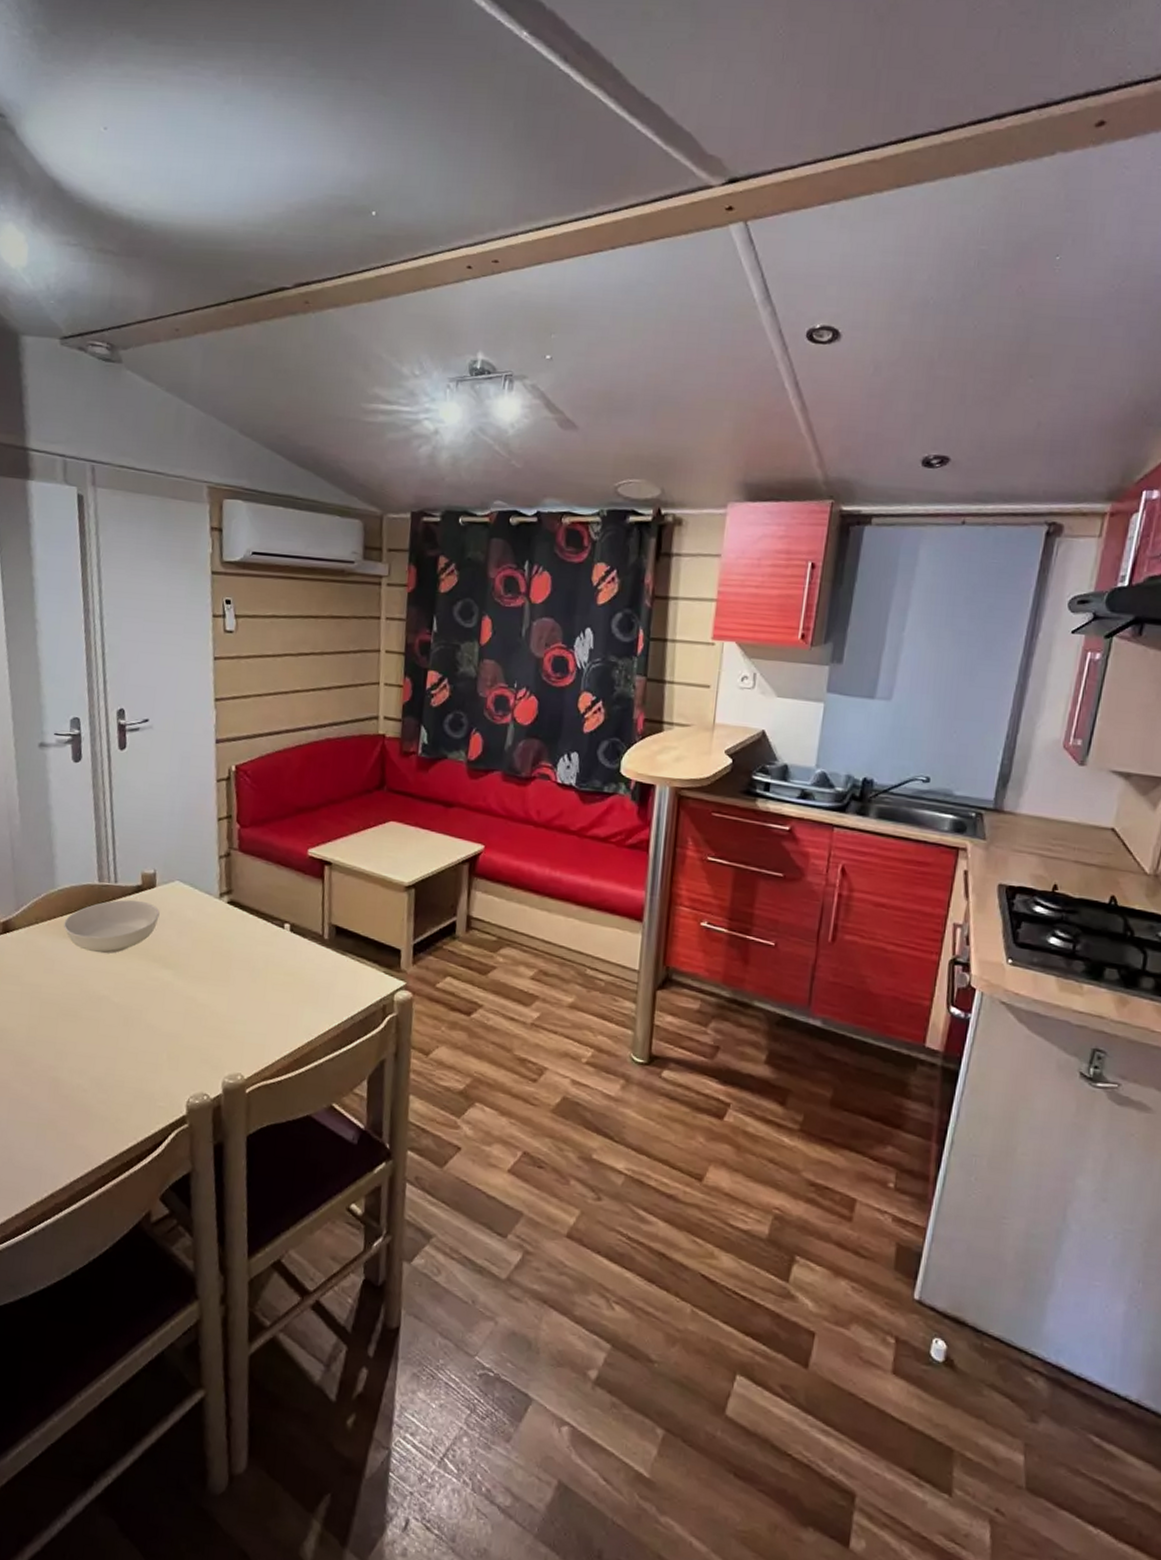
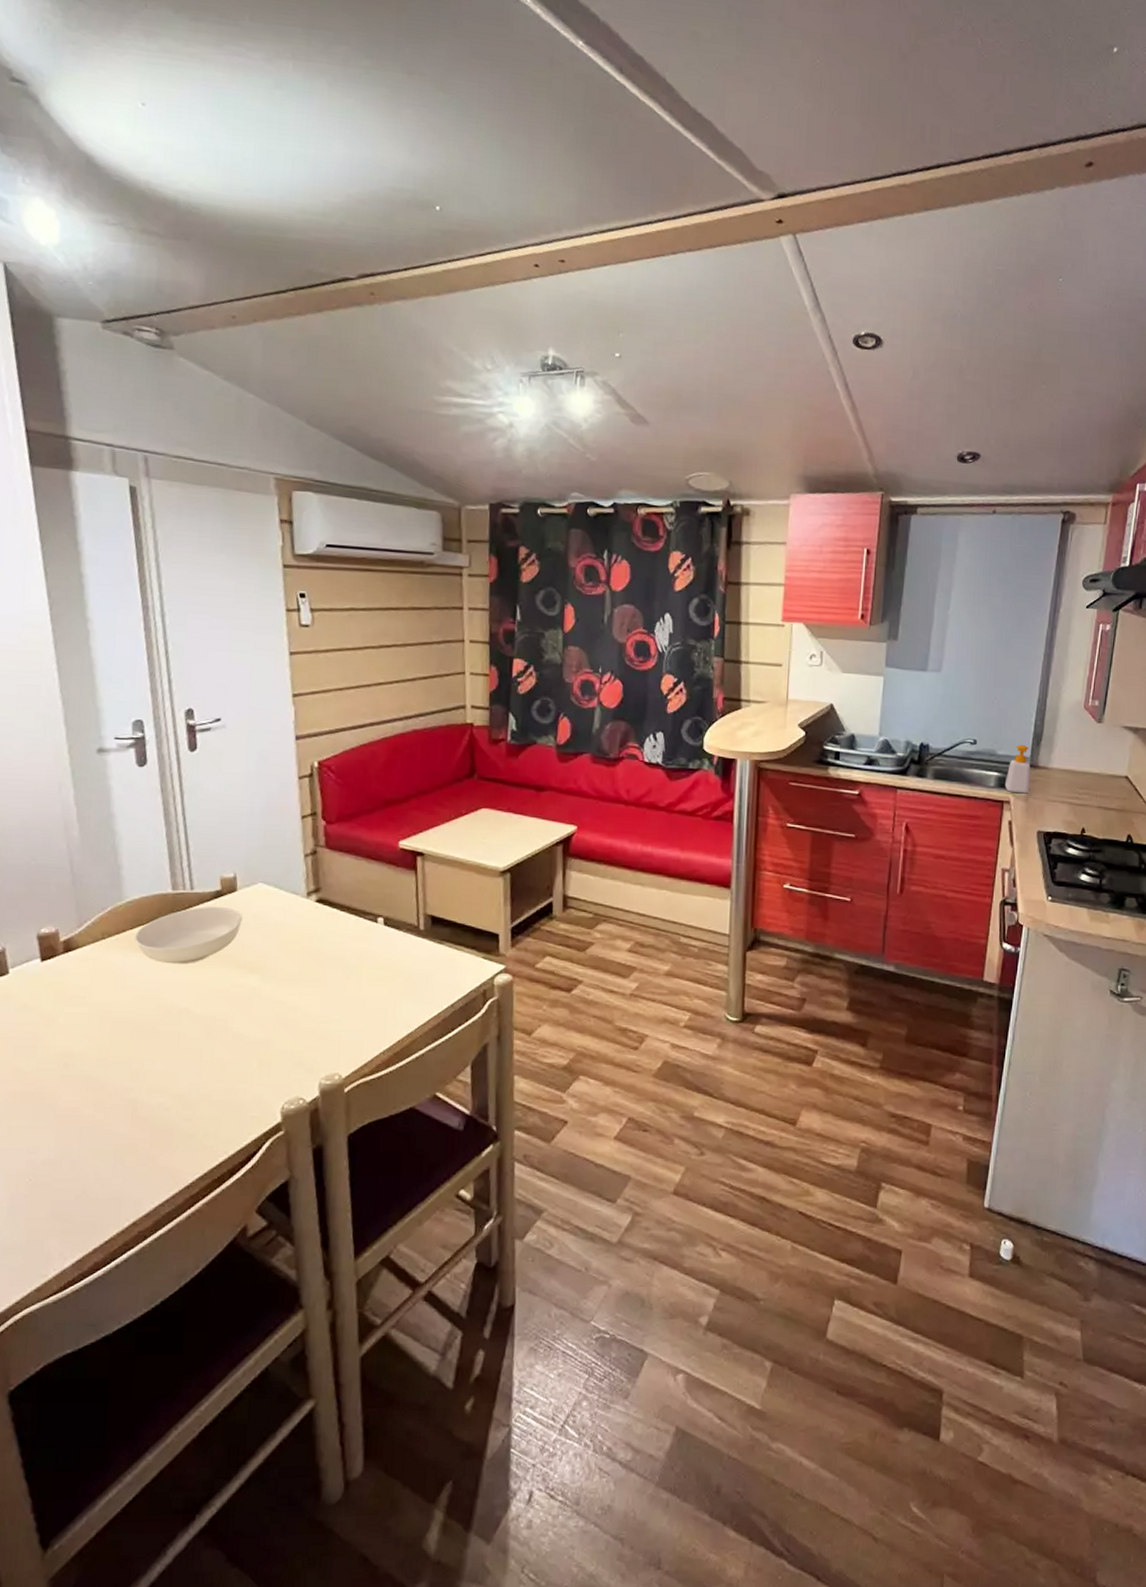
soap bottle: none [961,785,994,842] -> present [1004,744,1031,794]

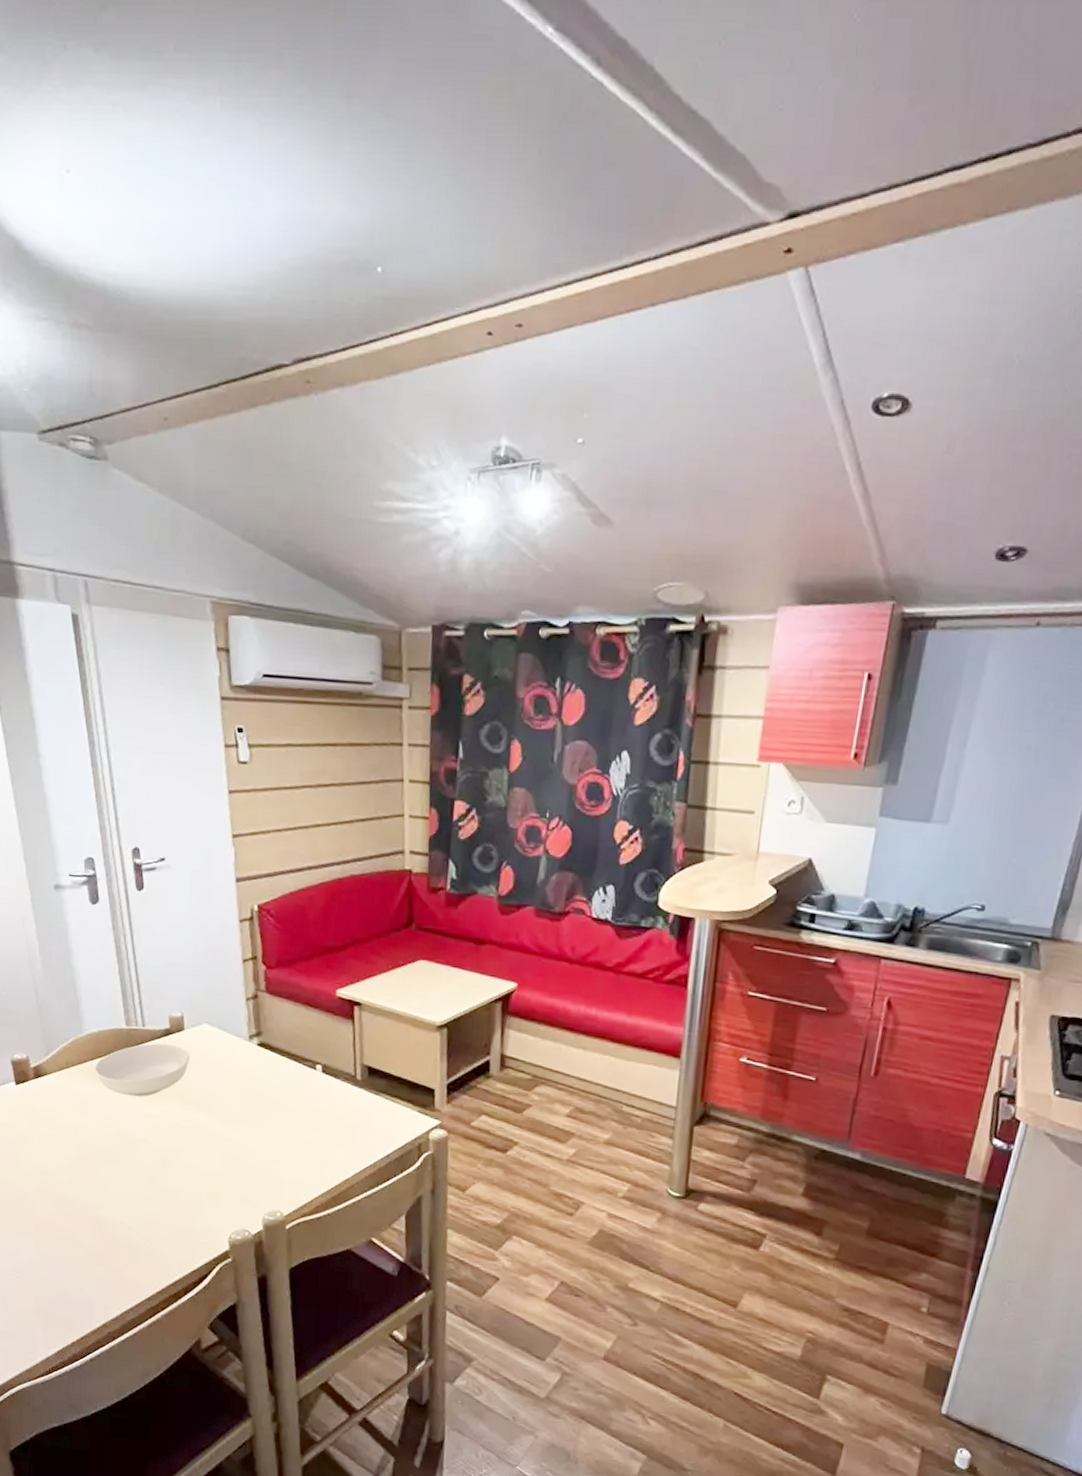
soap bottle: present [1004,744,1031,794] -> none [1014,913,1051,972]

